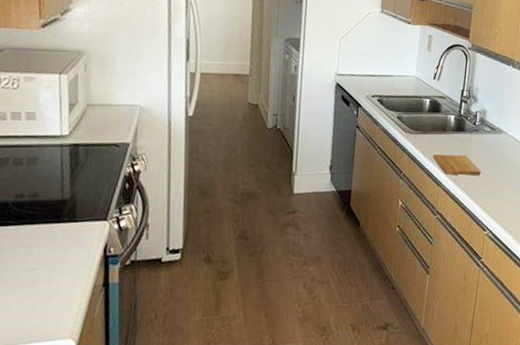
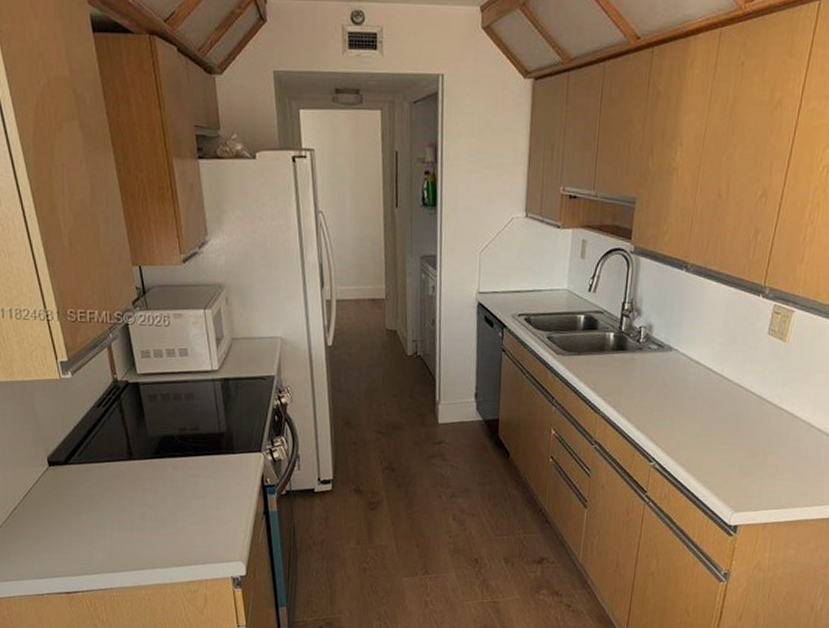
cutting board: present [433,154,481,176] -> none [589,377,647,401]

